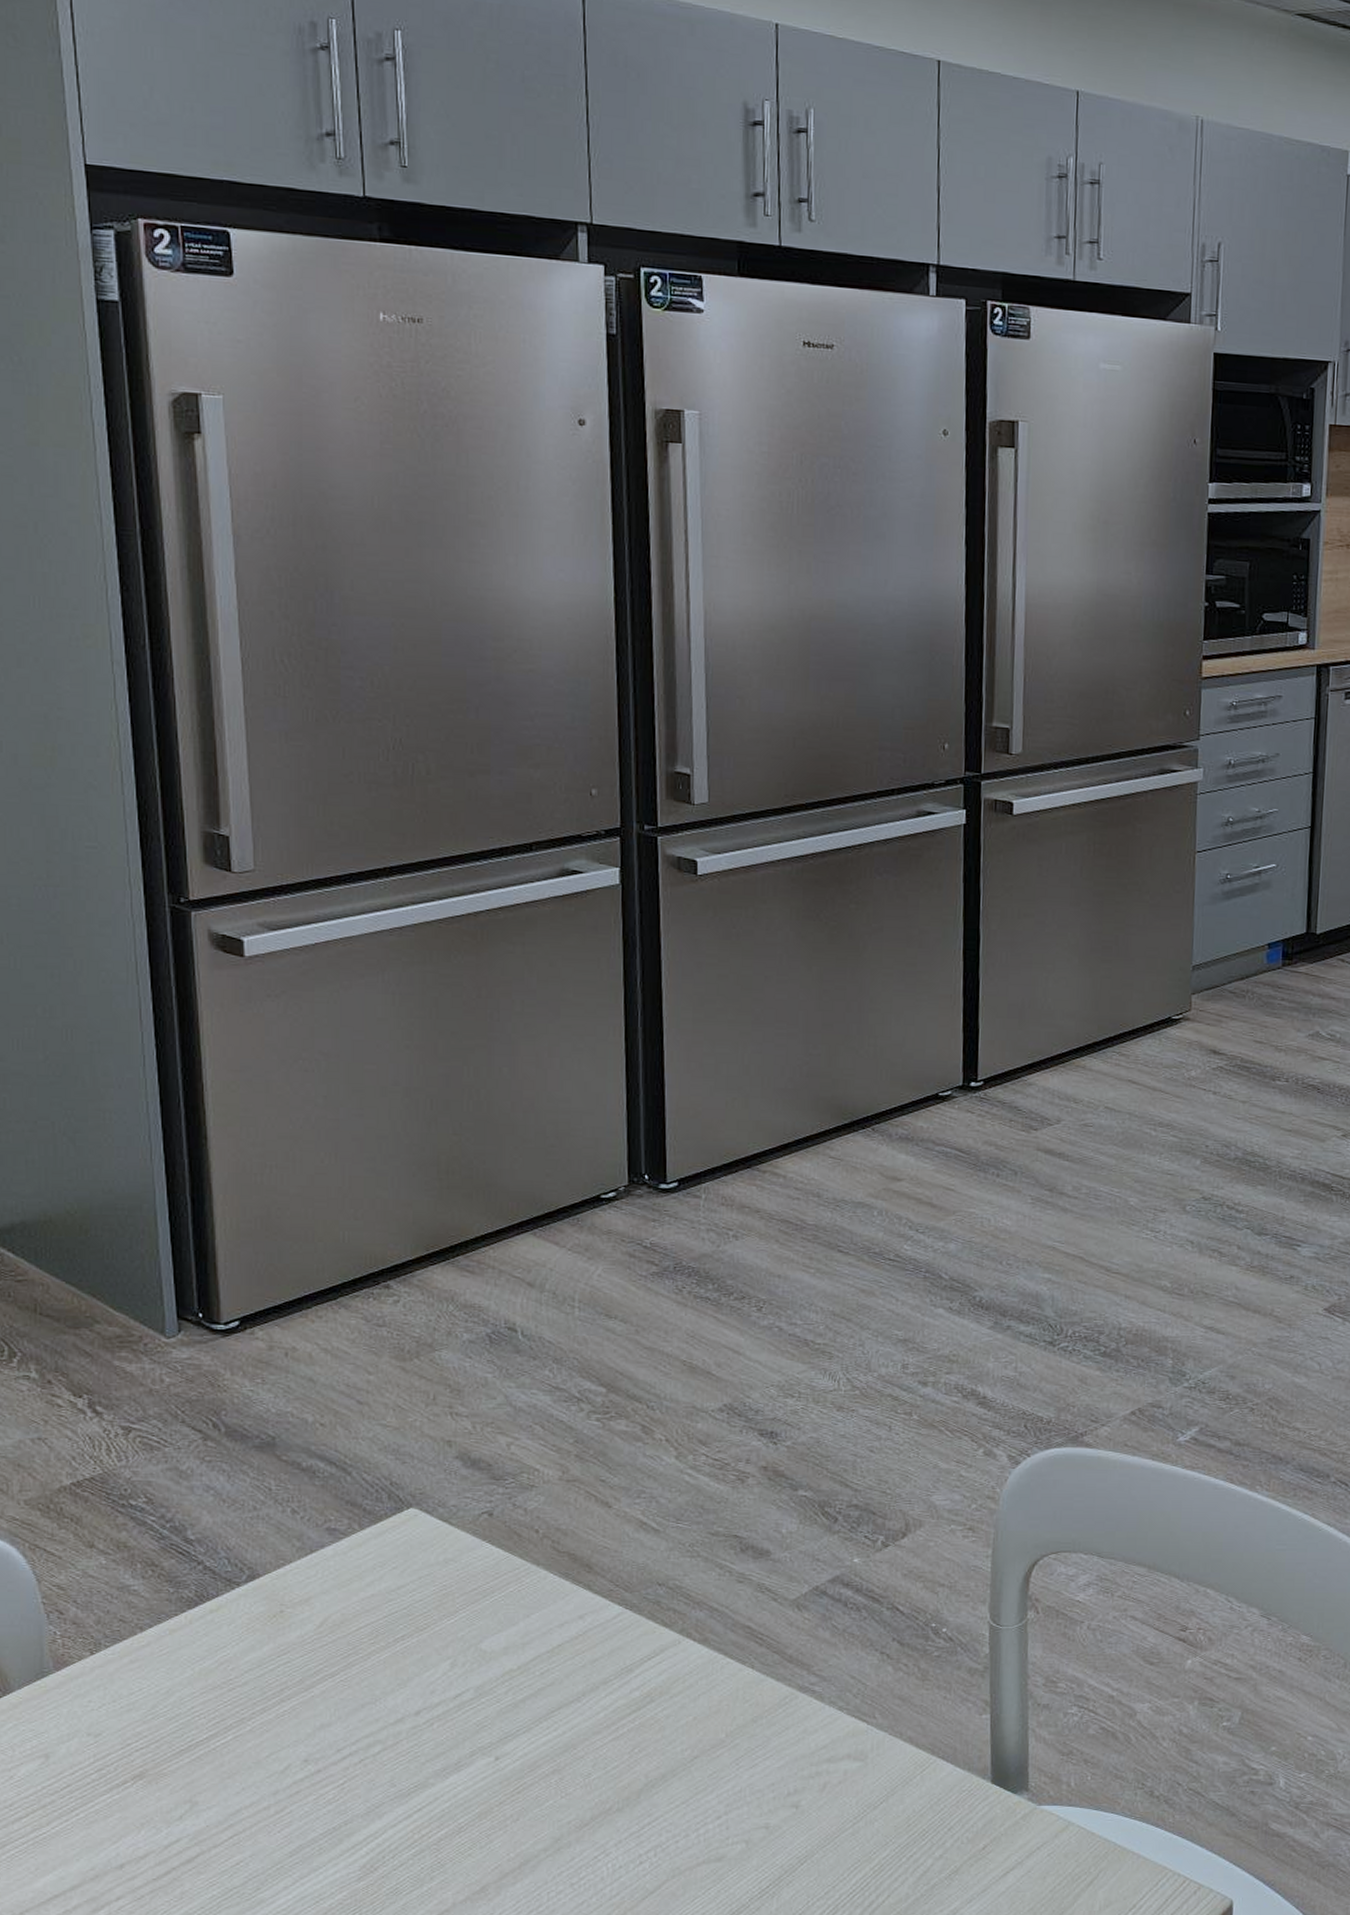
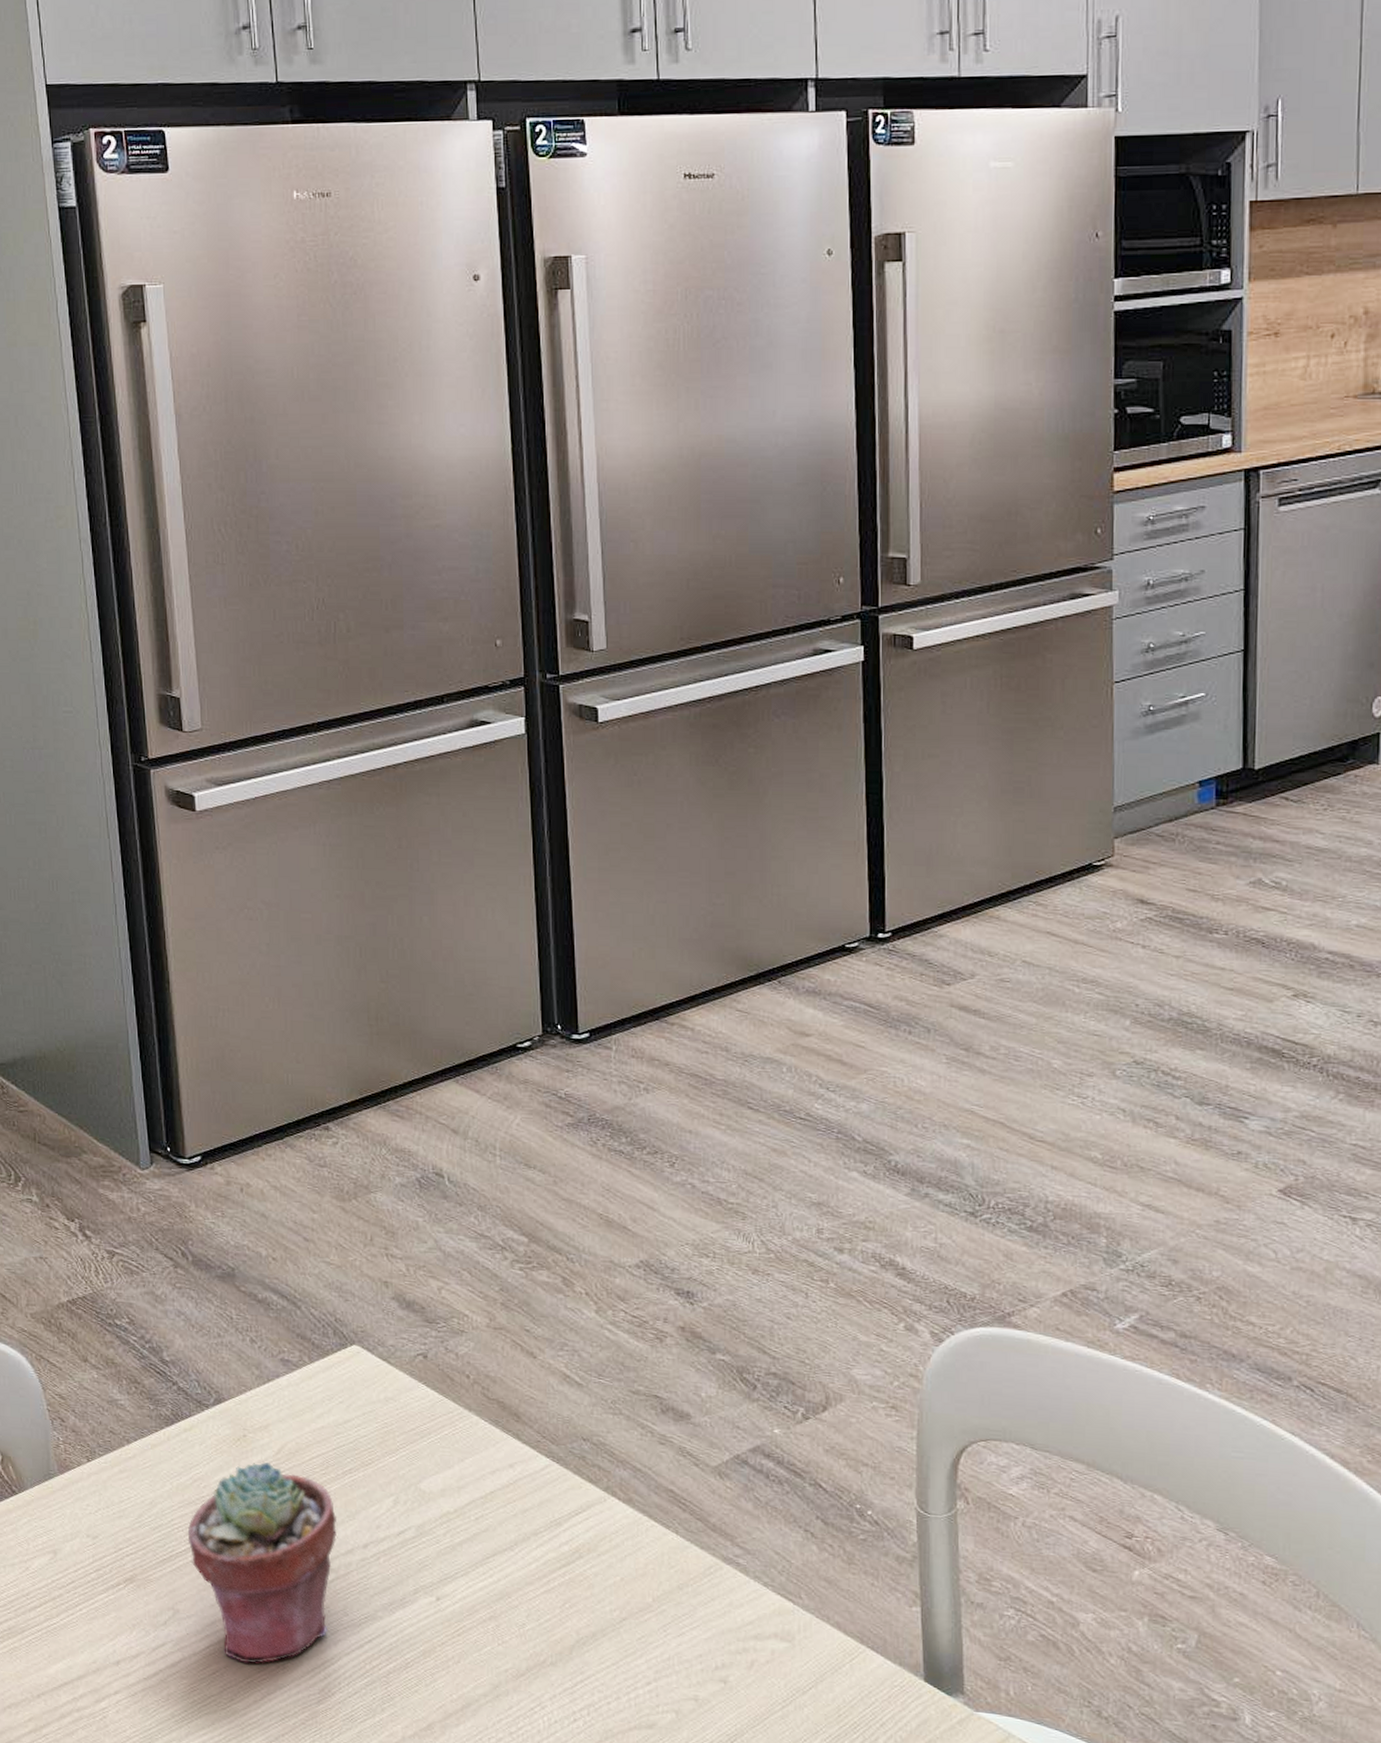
potted succulent: none [210,1636,385,1849] -> present [187,1461,337,1664]

